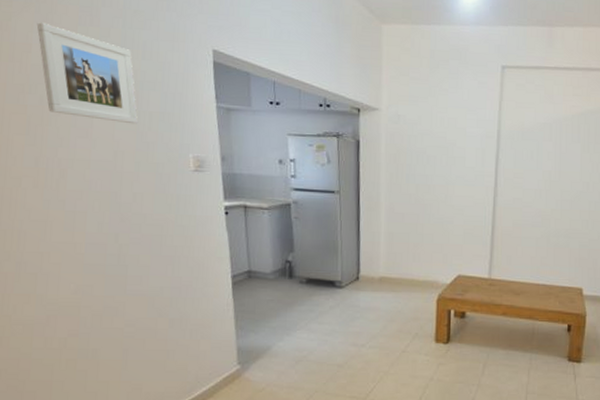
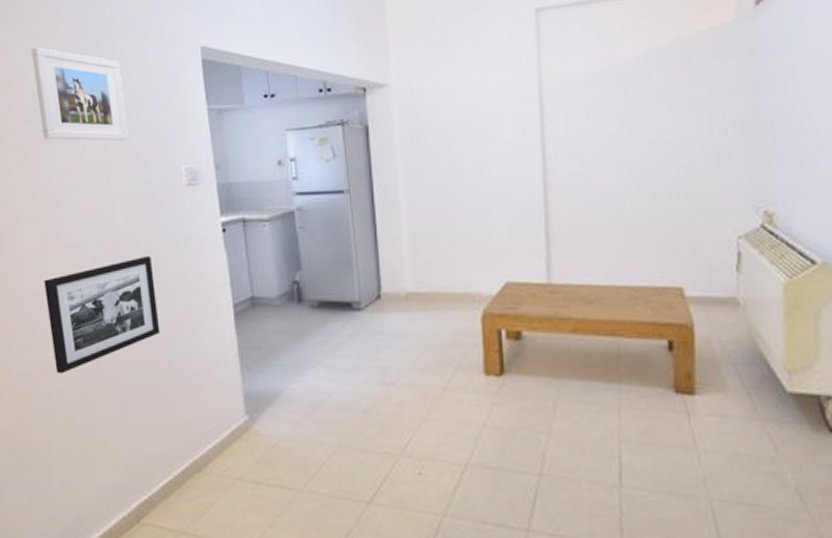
picture frame: none [47,229,163,324] -> present [44,256,160,374]

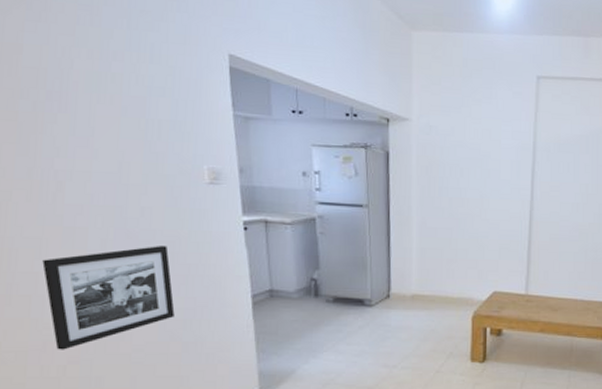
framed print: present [31,47,129,141] -> none [28,20,146,133]

